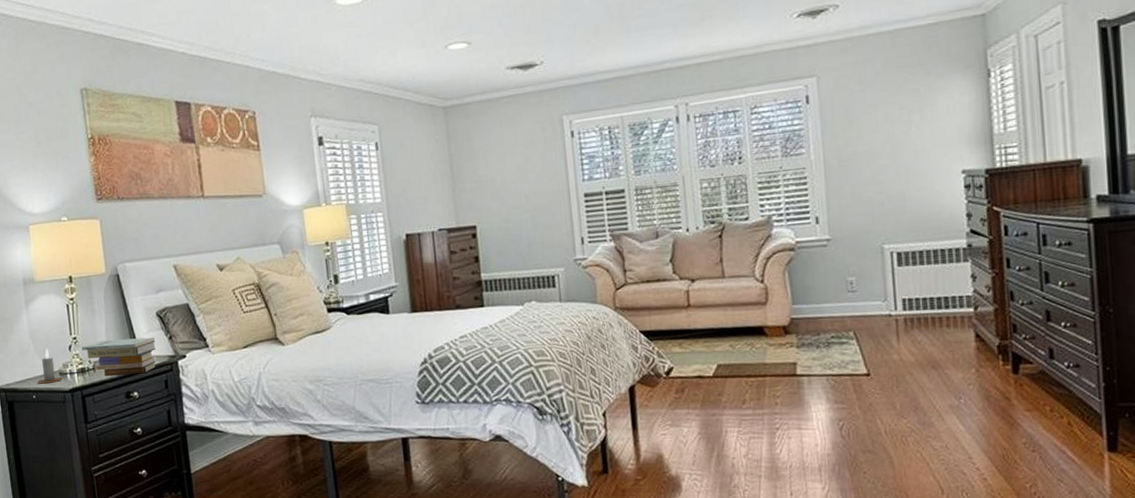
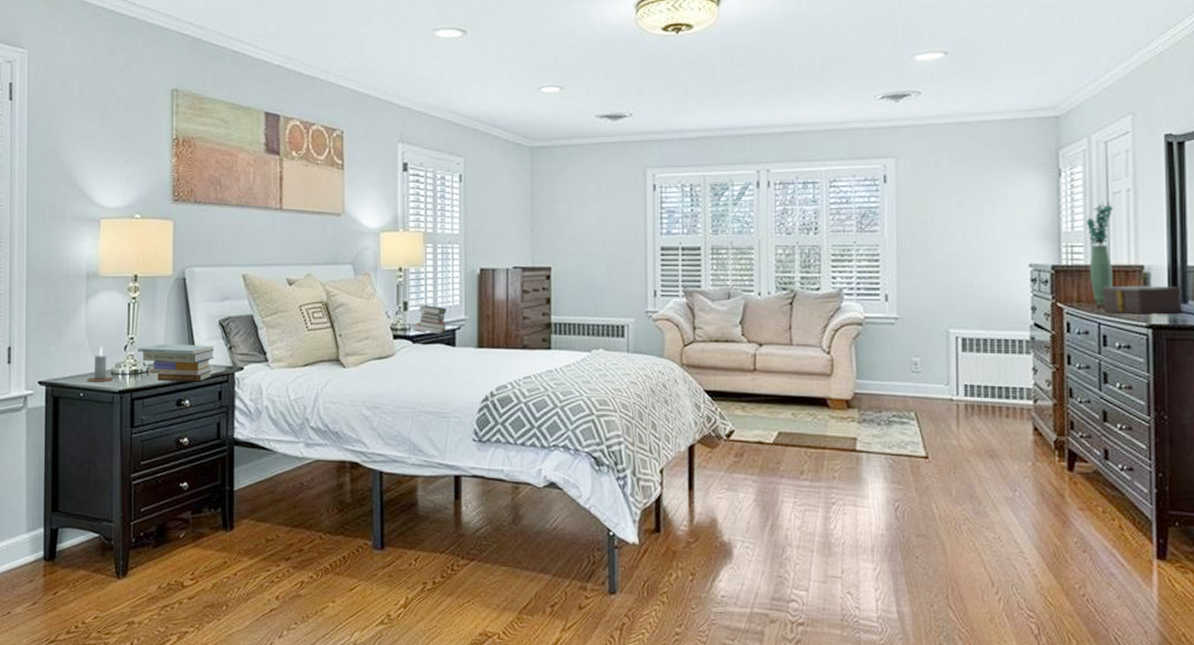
books: none [347,275,379,304] -> present [415,305,447,335]
vase: none [1019,97,1051,205] -> present [1086,201,1114,306]
jewelry box: none [1040,177,1123,212] -> present [1103,285,1182,316]

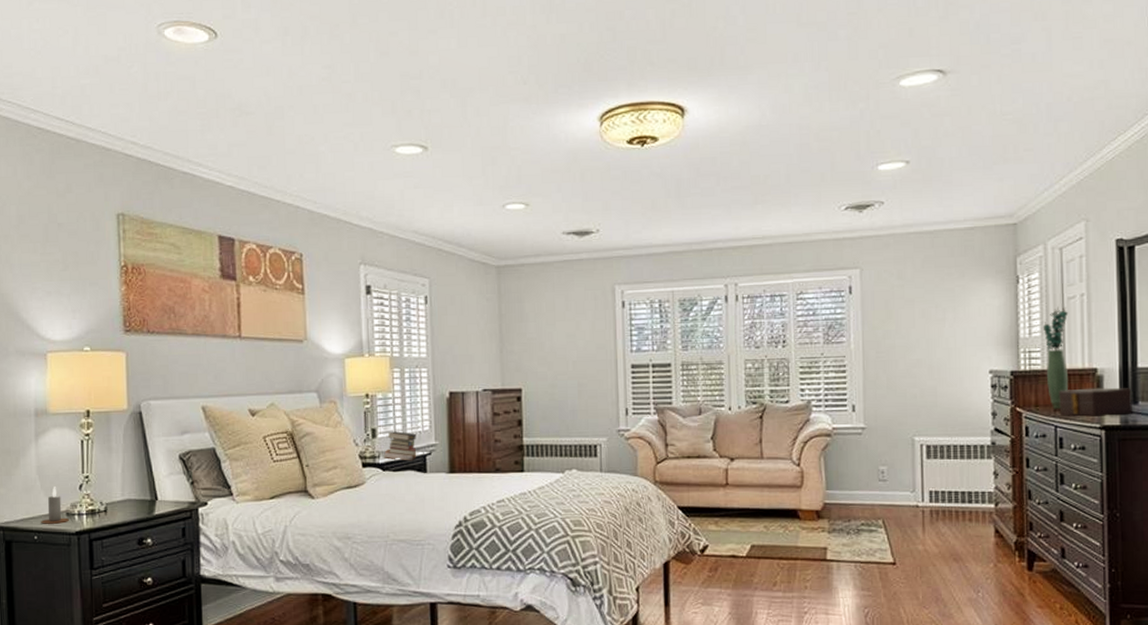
books: present [137,343,215,382] -> none [93,481,176,520]

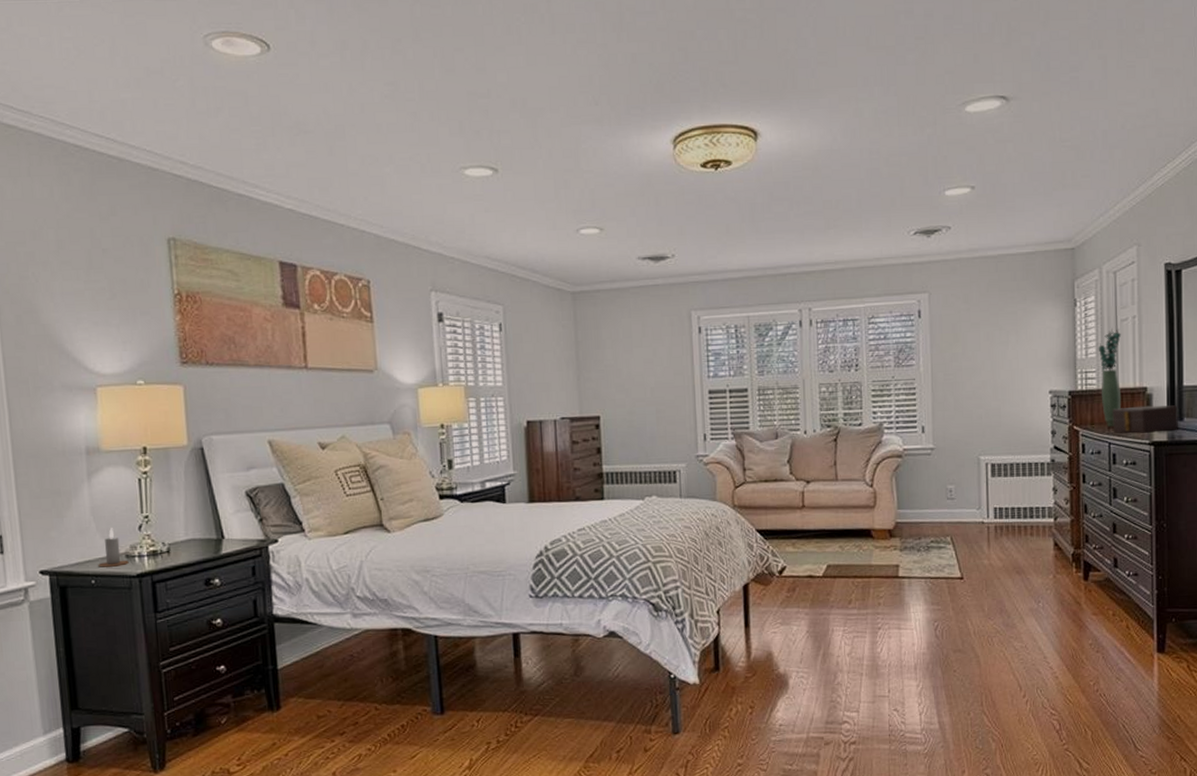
books: present [384,431,417,461] -> none [461,461,495,492]

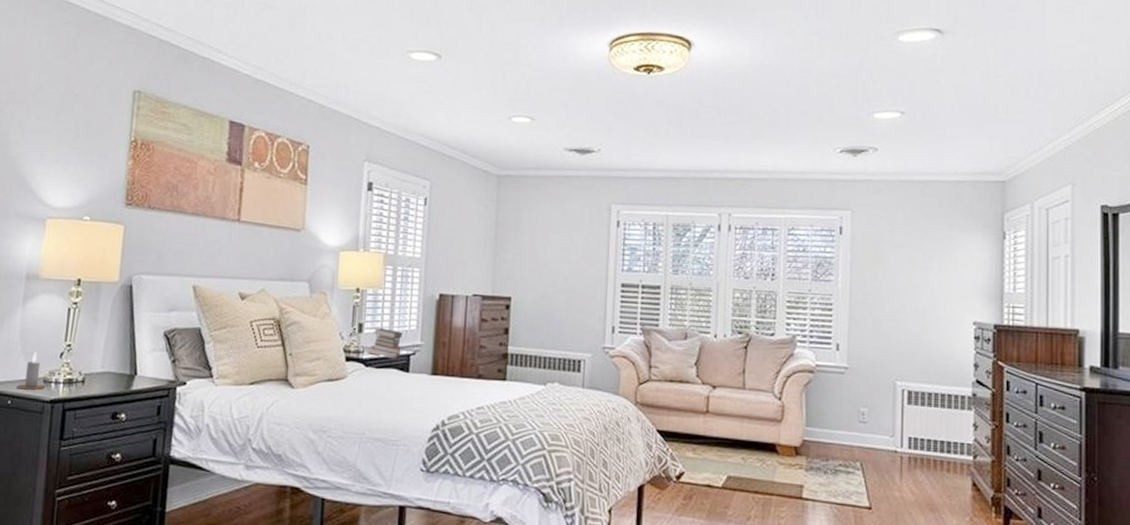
books: none [461,461,495,492] -> present [368,328,403,360]
vase: present [1098,328,1122,427] -> none [1027,265,1053,366]
jewelry box: present [1113,405,1178,434] -> none [1041,348,1113,379]

